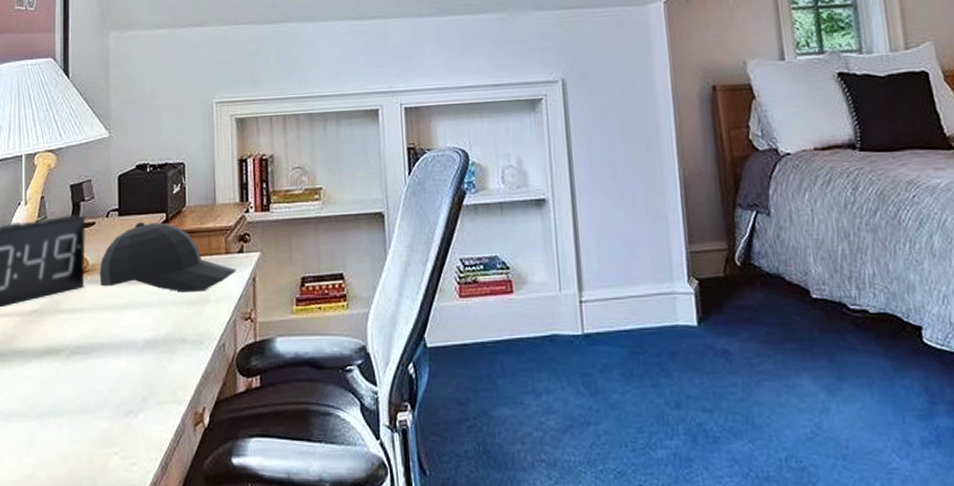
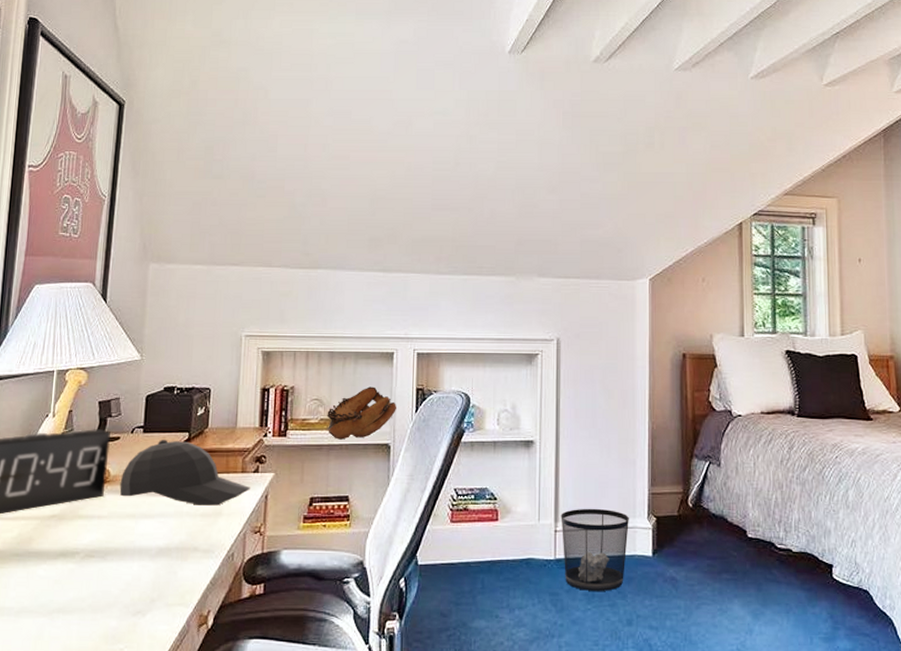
baseball glove: none [312,149,387,211] -> present [327,386,396,440]
waste bin: none [585,273,667,369] -> present [560,508,629,591]

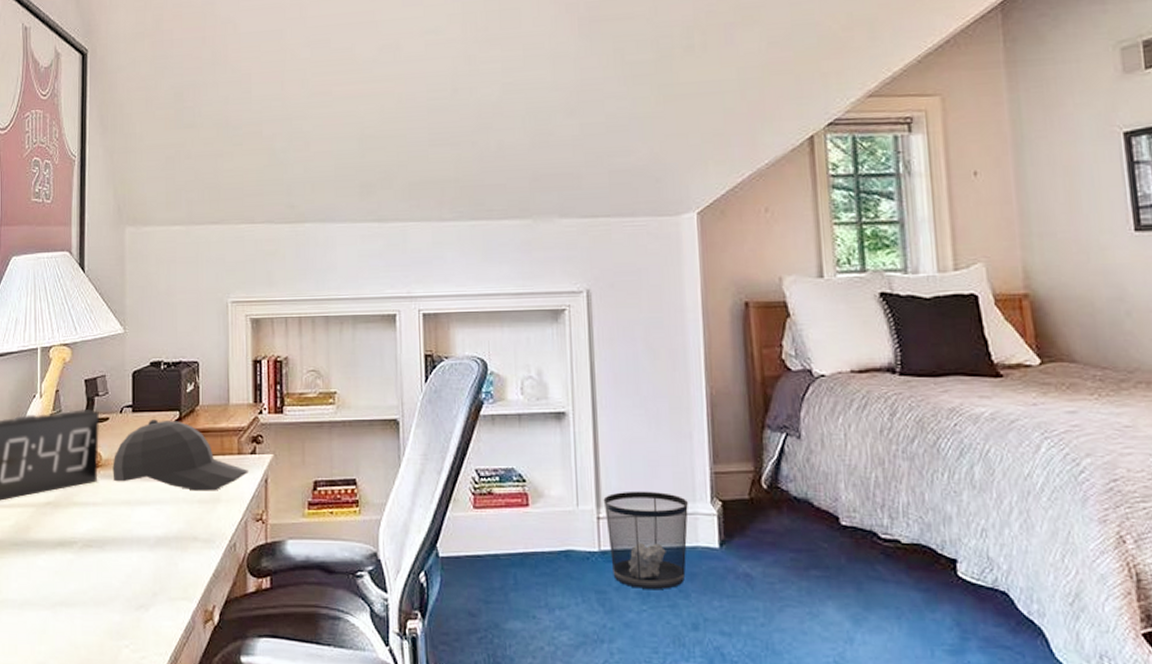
baseball glove: present [327,386,396,440] -> none [326,354,403,416]

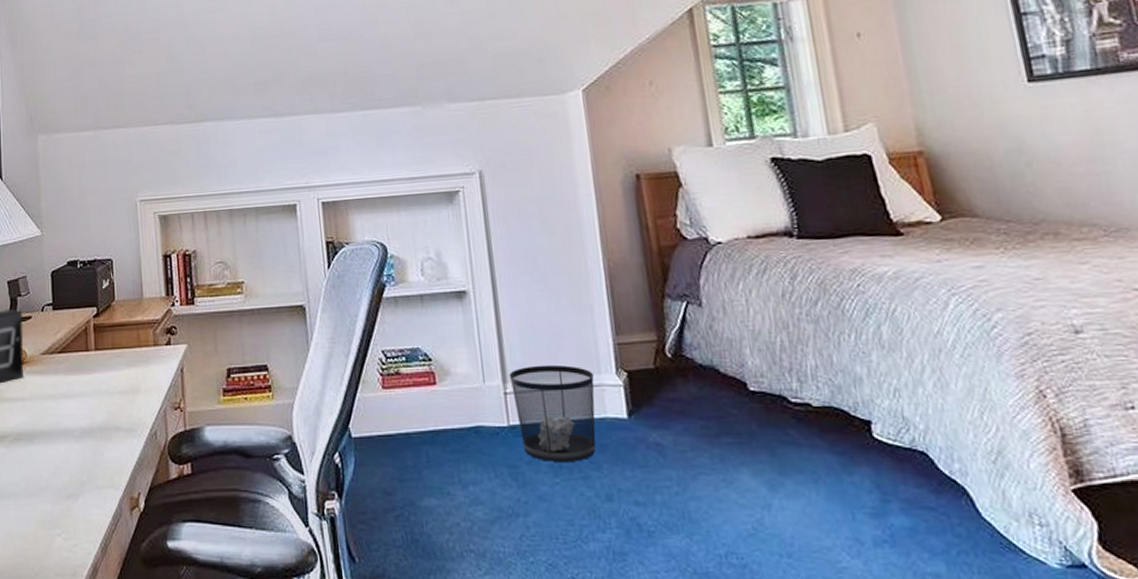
baseball cap: present [112,419,248,491] -> none [37,316,165,383]

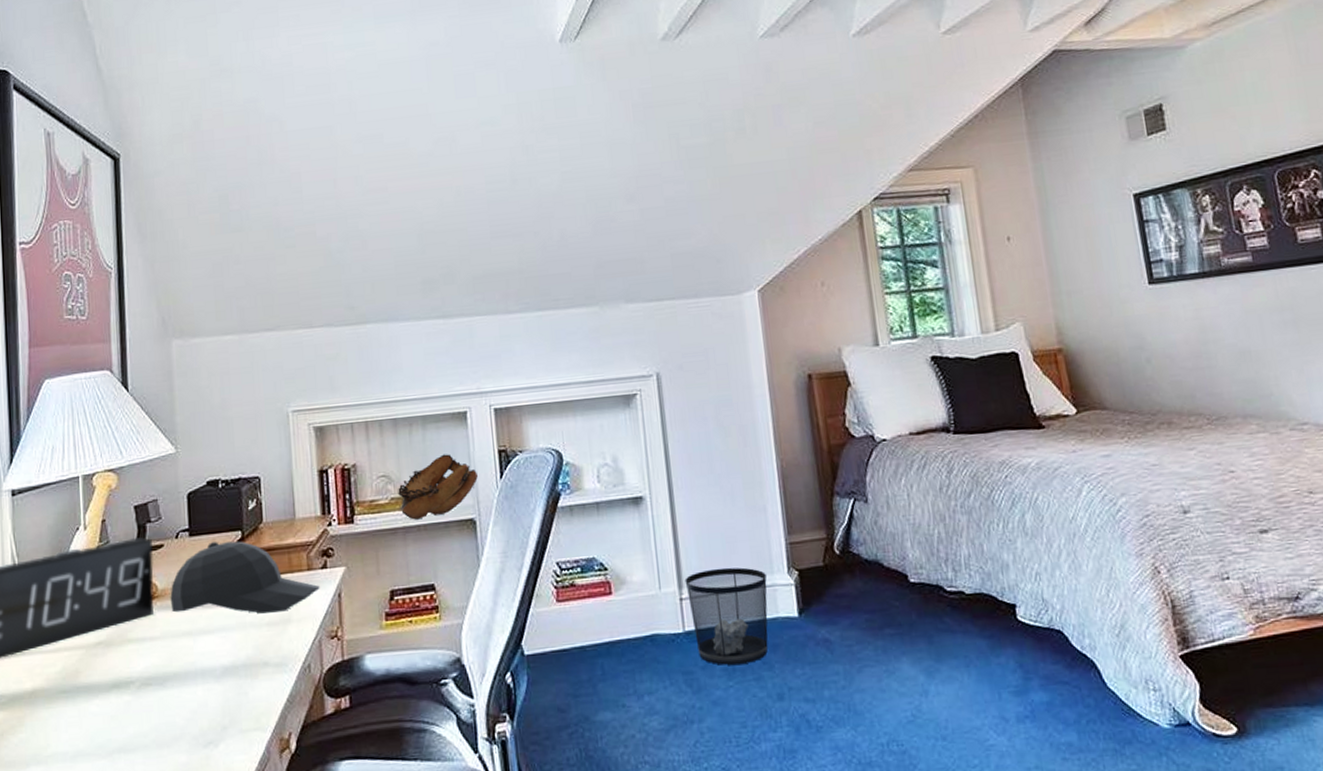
baseball cap: none [37,316,165,383] -> present [170,541,320,614]
baseball glove: none [234,243,307,304] -> present [398,454,478,520]

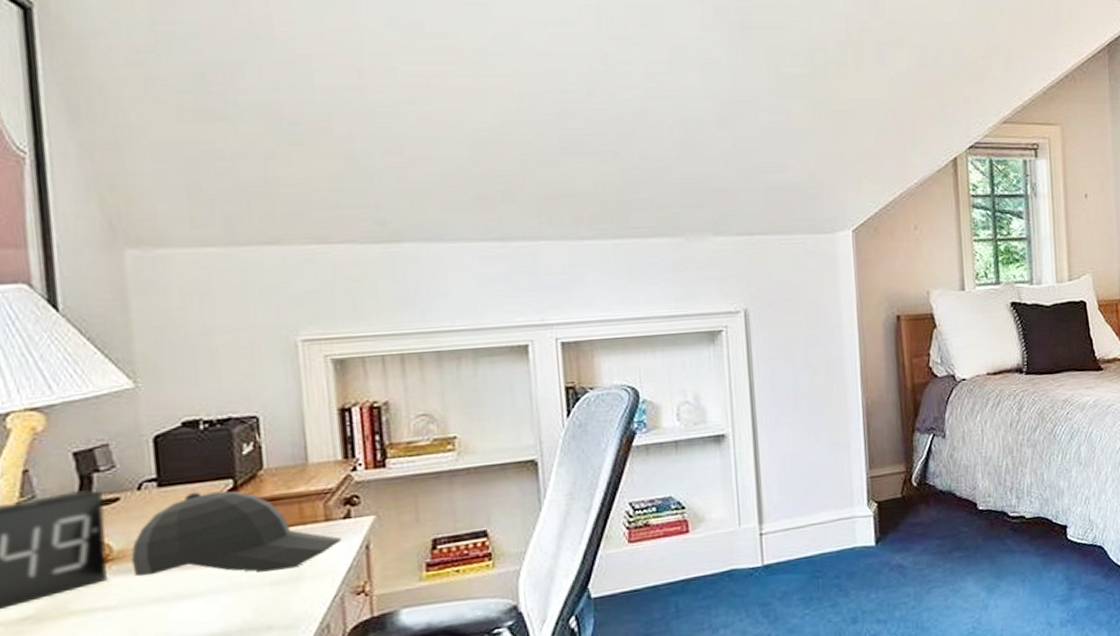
baseball glove: present [398,454,478,520] -> none [442,390,540,463]
waste bin: present [684,567,769,665] -> none [765,501,847,595]

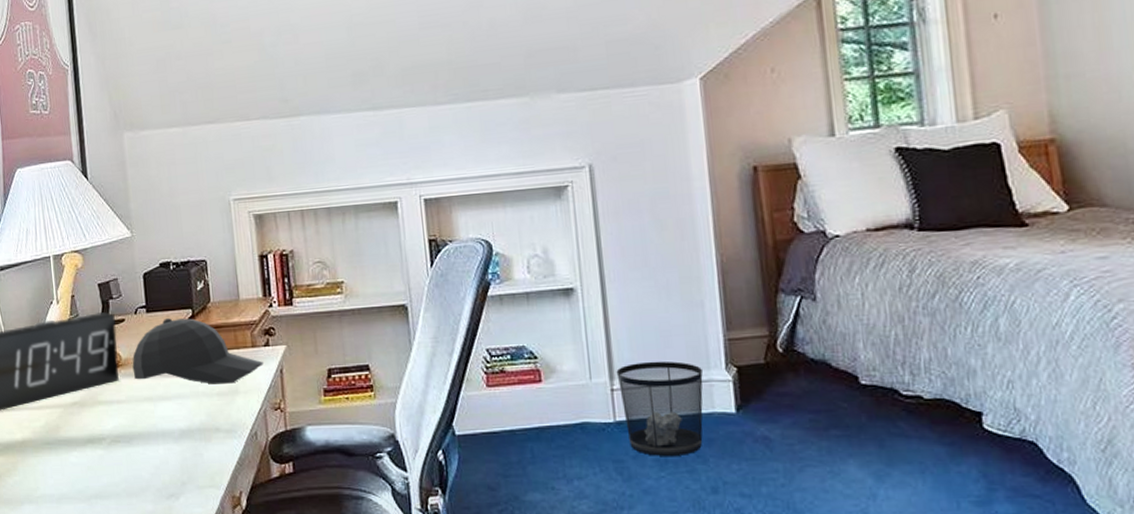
waste bin: none [765,501,847,595] -> present [616,361,703,456]

